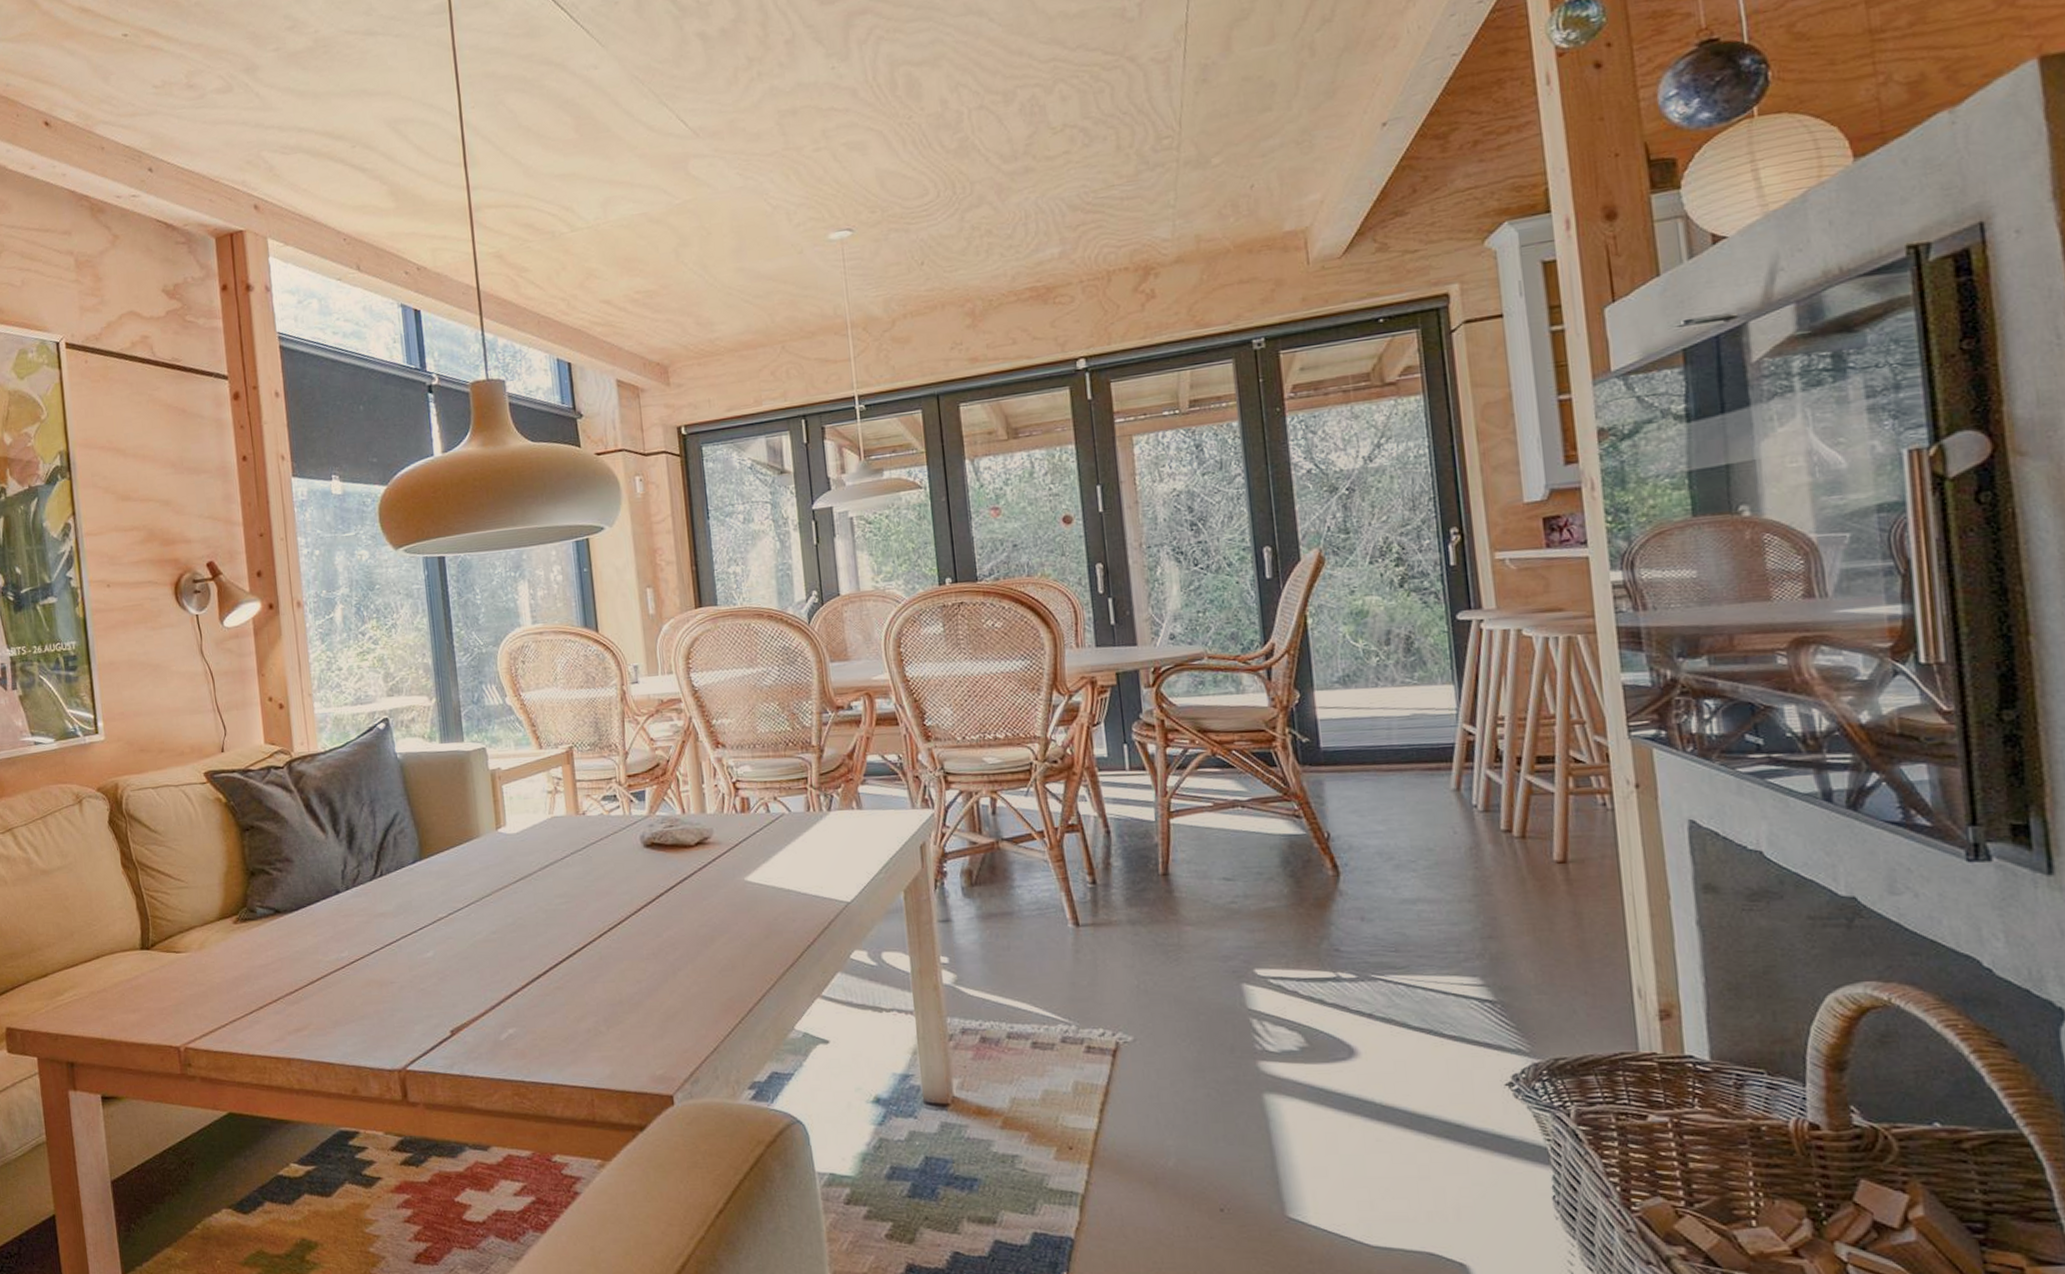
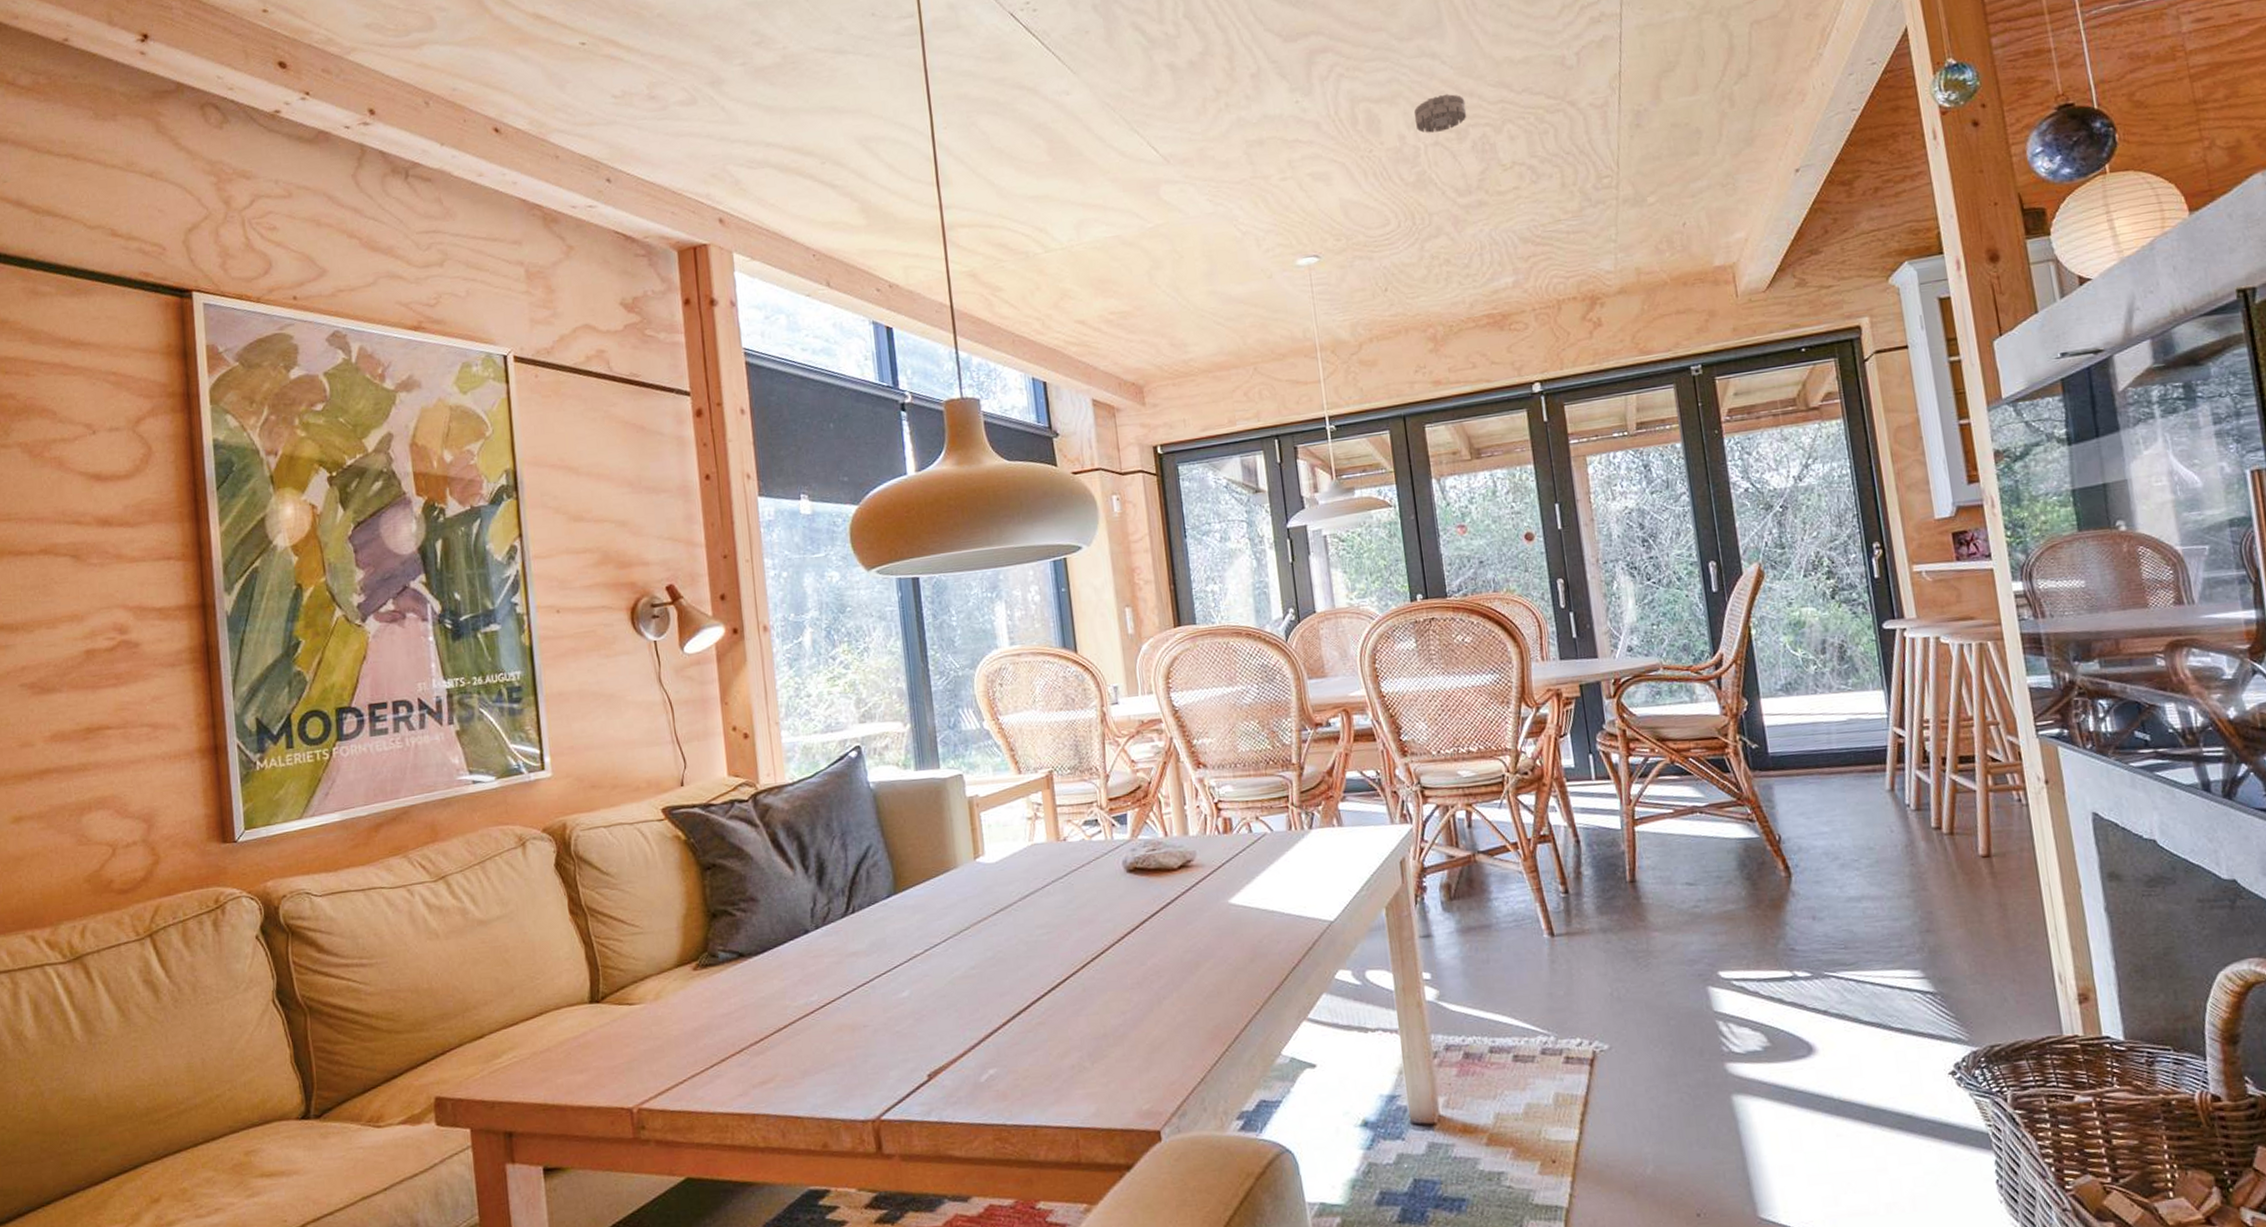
smoke detector: none [957,53,1016,97] -> present [1413,93,1467,133]

